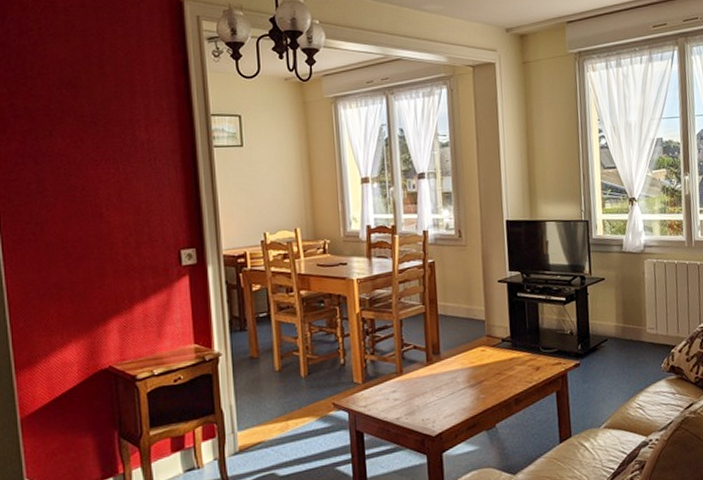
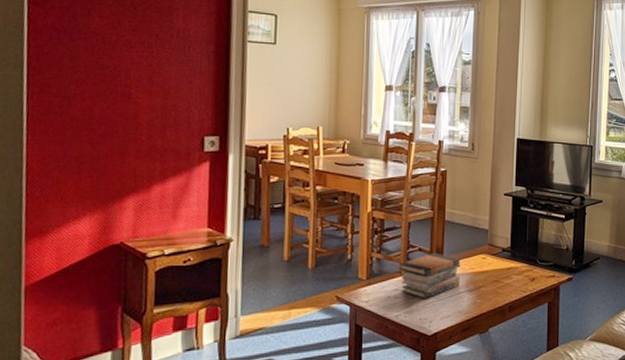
book stack: none [395,349,461,399] -> present [399,253,461,299]

